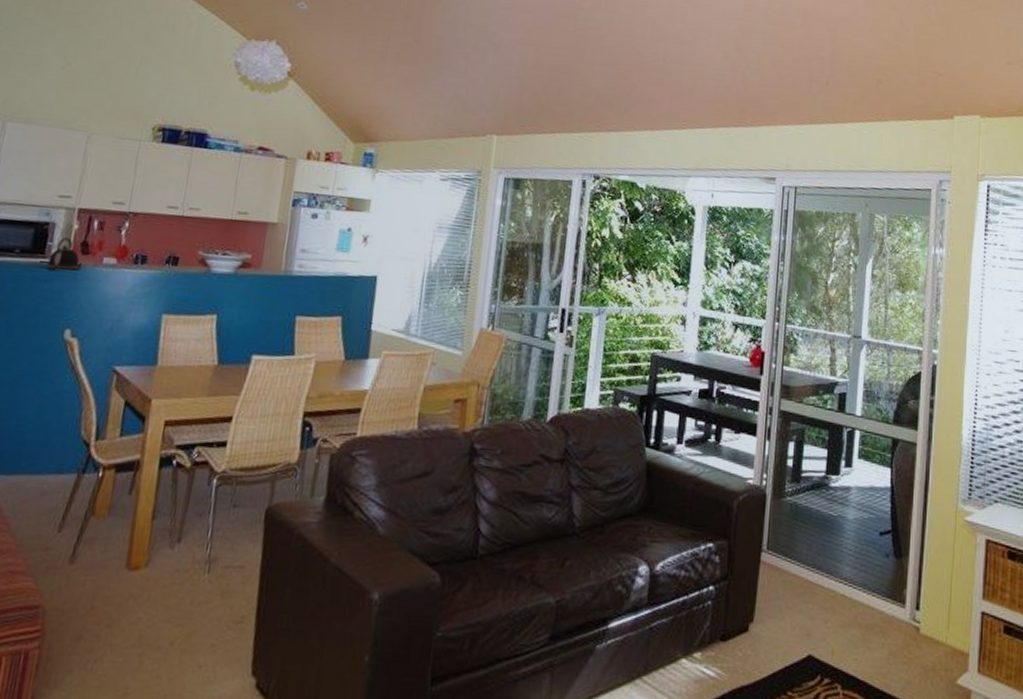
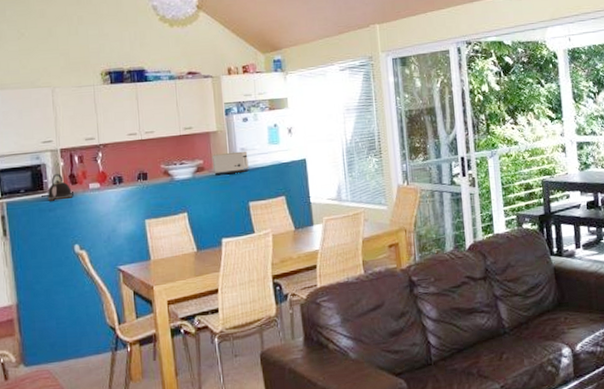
toaster: none [261,250,309,280] -> present [211,151,249,176]

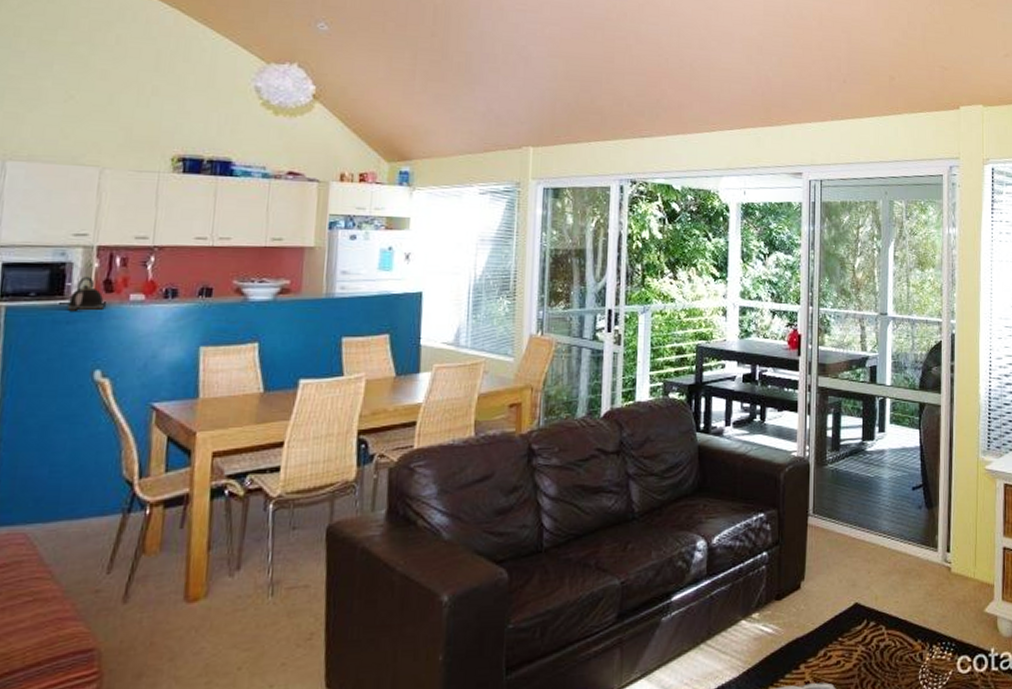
toaster: present [211,151,249,176] -> none [302,274,350,302]

